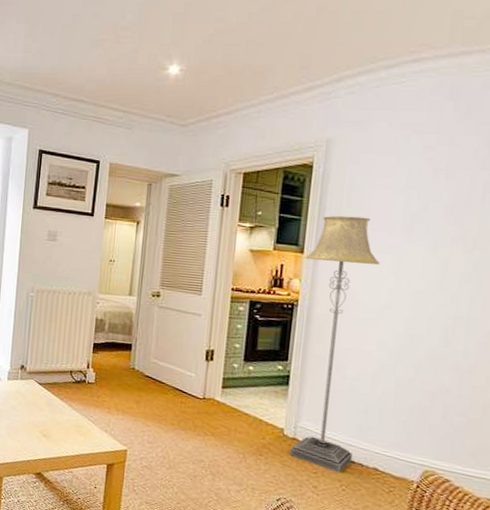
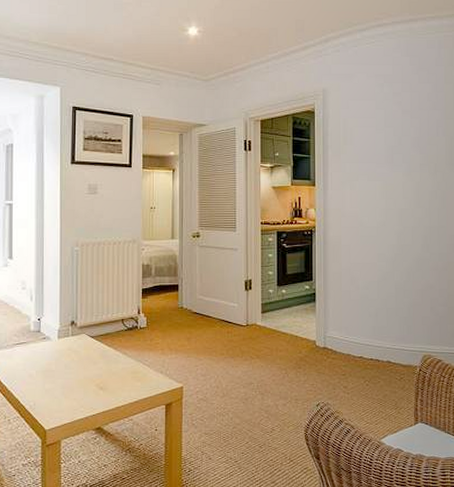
floor lamp: present [289,215,380,473] -> none [317,152,373,371]

